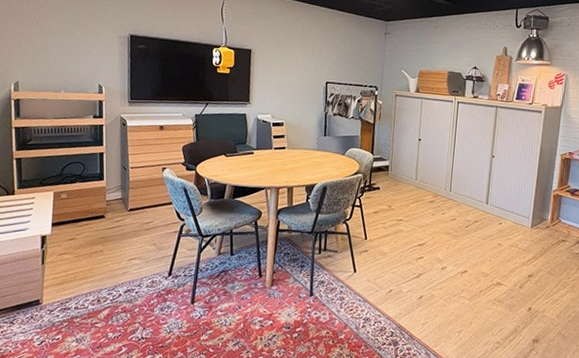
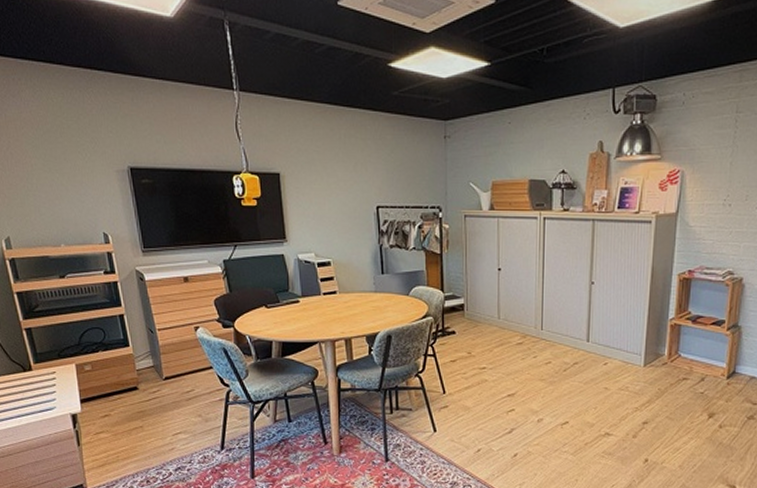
decorative box: present [19,97,95,120] -> none [14,250,106,280]

